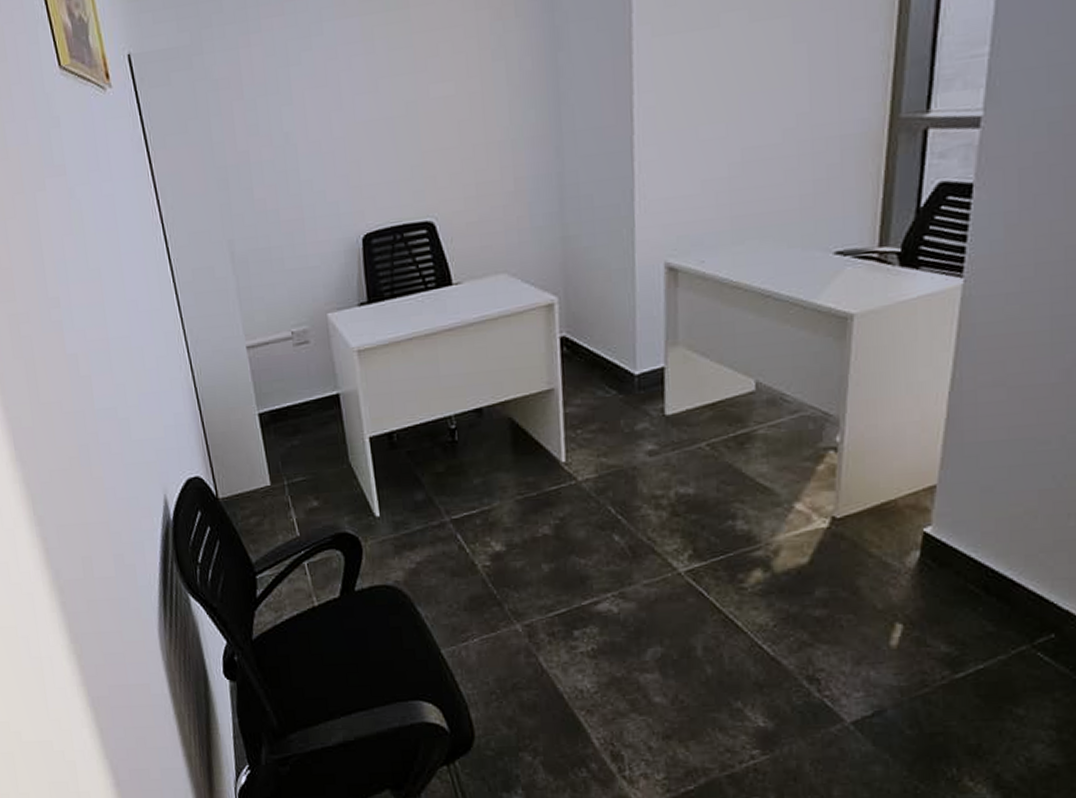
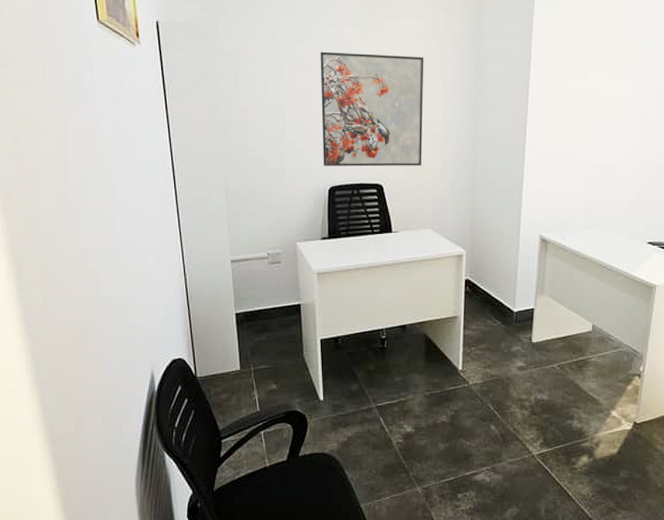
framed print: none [335,37,486,208] -> present [320,51,424,167]

